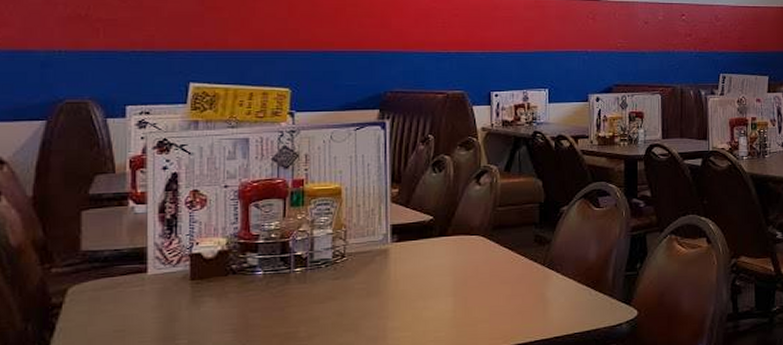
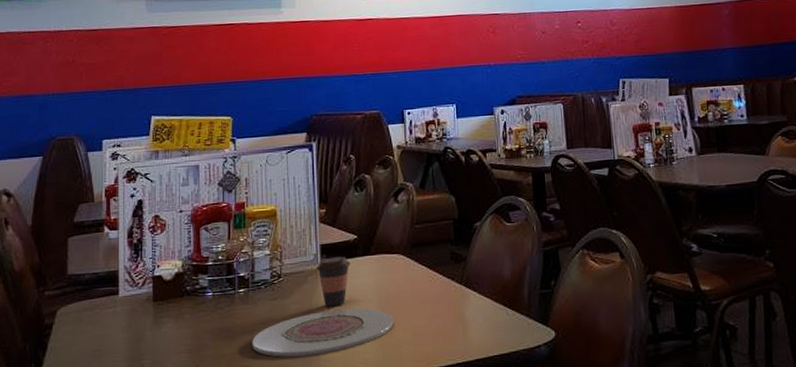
plate: none [309,288,470,336] -> present [252,308,394,357]
coffee cup: none [385,236,425,287] -> present [316,256,351,307]

